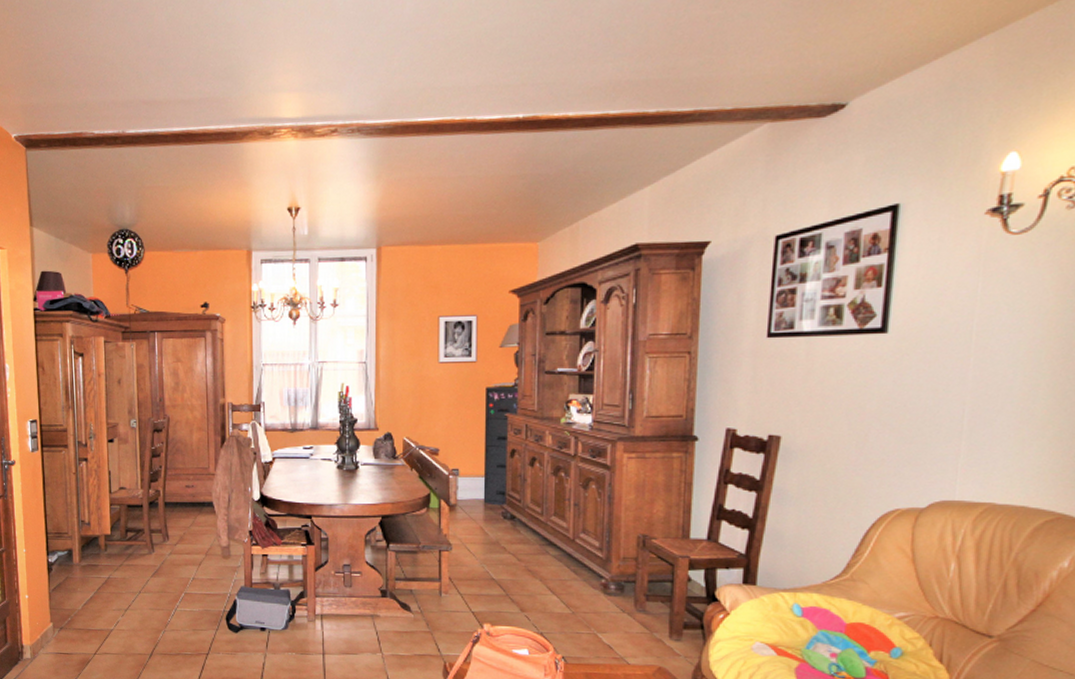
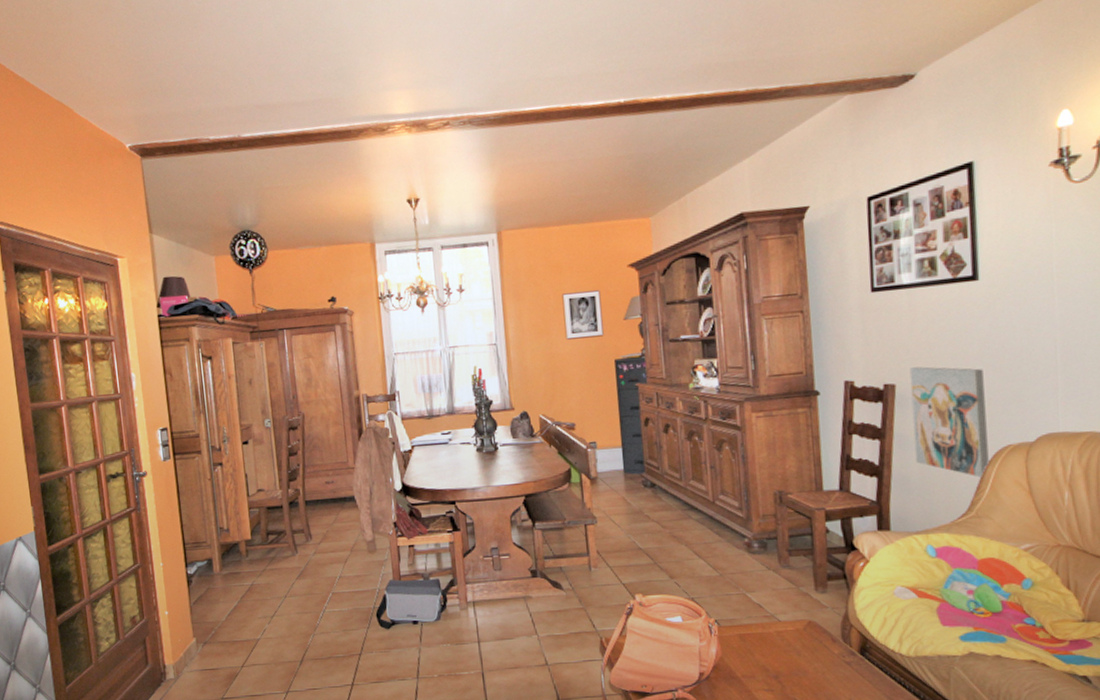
wall art: none [792,420,879,540] -> present [909,366,989,478]

